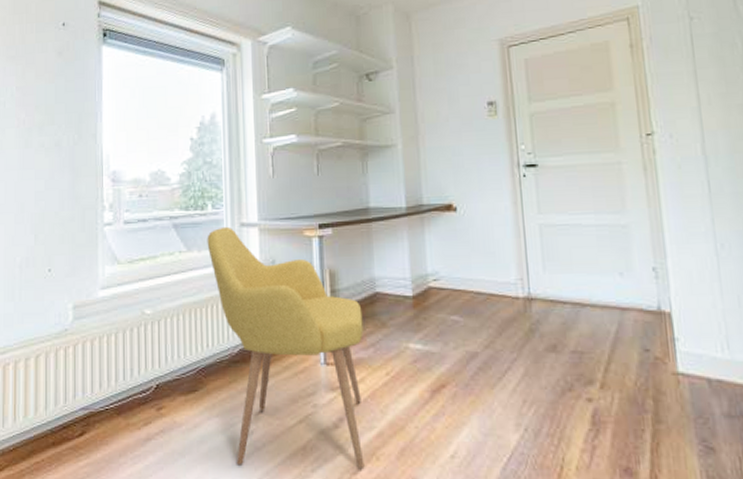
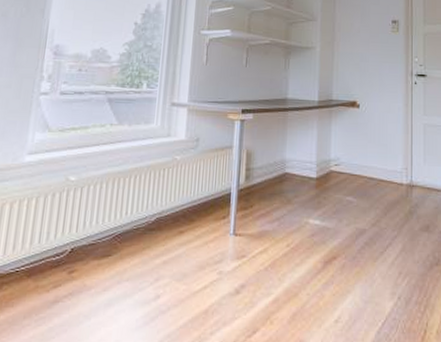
chair: present [207,226,365,468] -> none [138,104,272,331]

